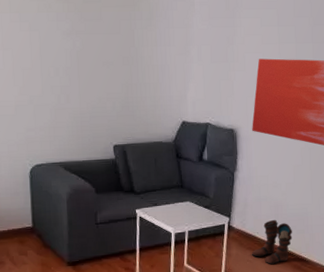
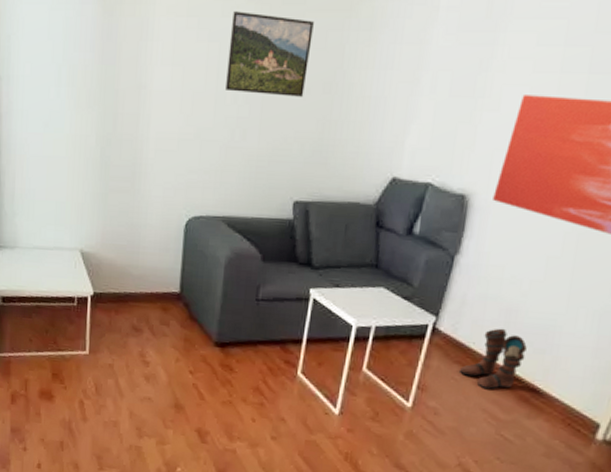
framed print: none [46,8,110,69] -> present [226,11,314,97]

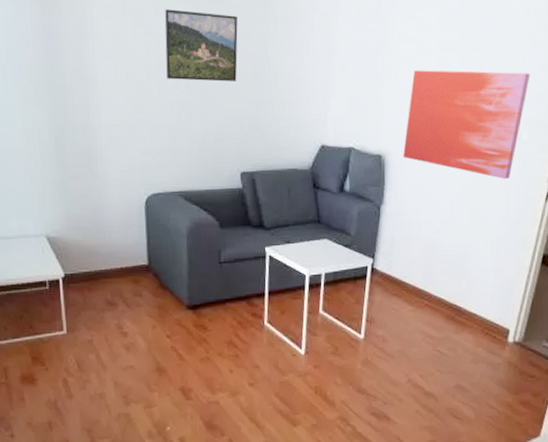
boots: present [458,328,527,390] -> none [397,262,446,315]

